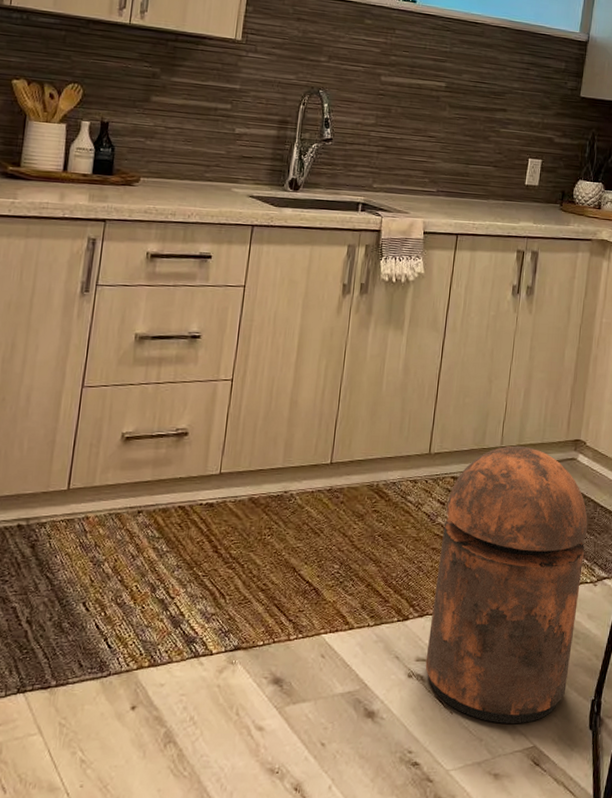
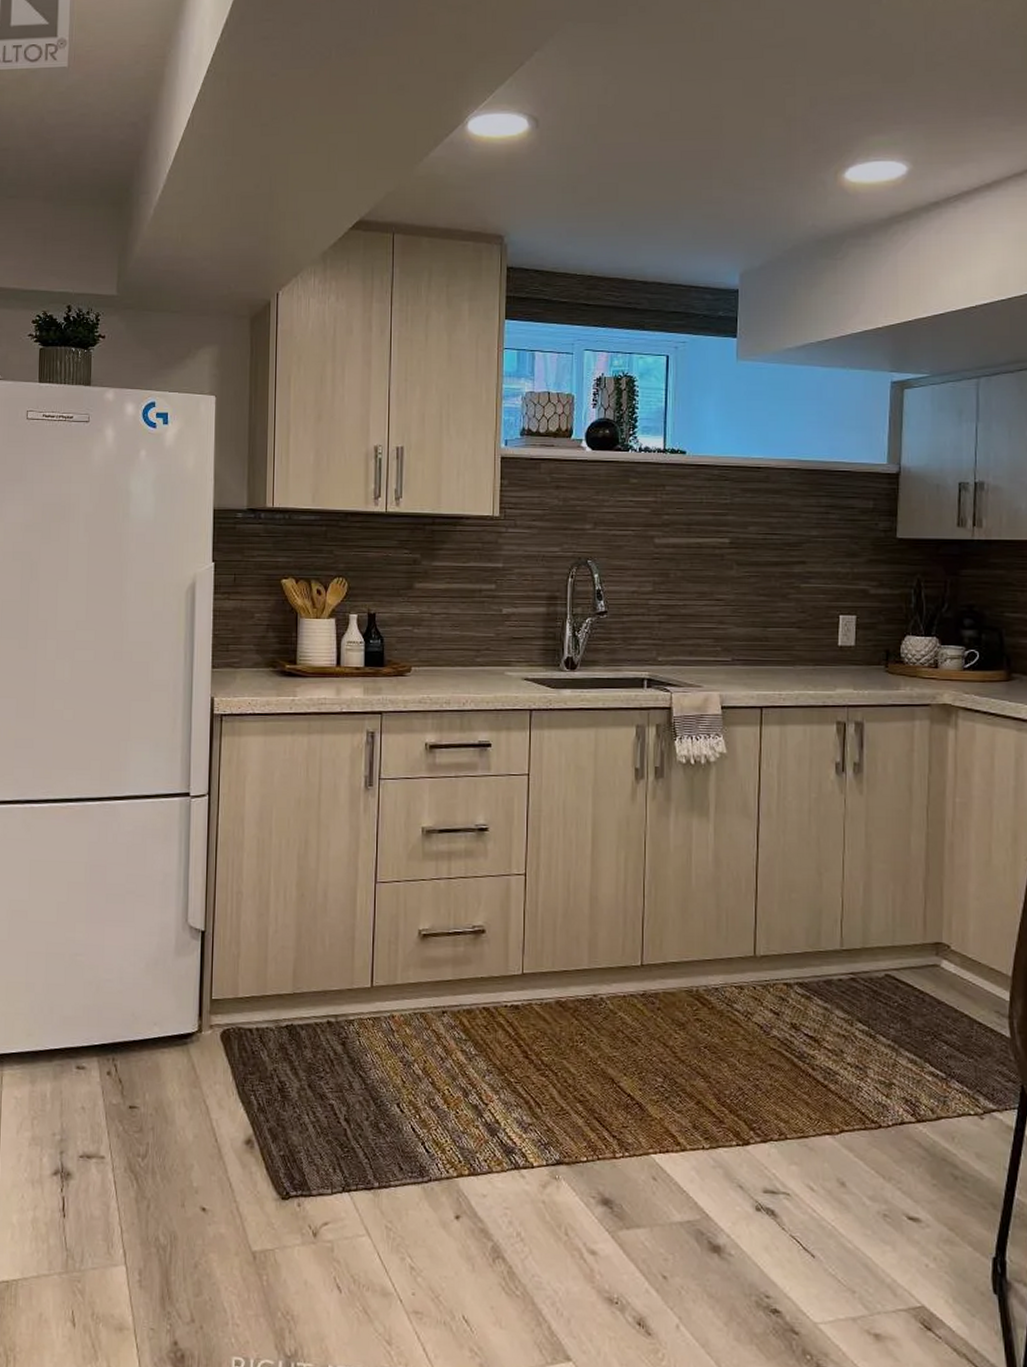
trash can: present [425,445,588,724] -> none [775,948,963,1278]

